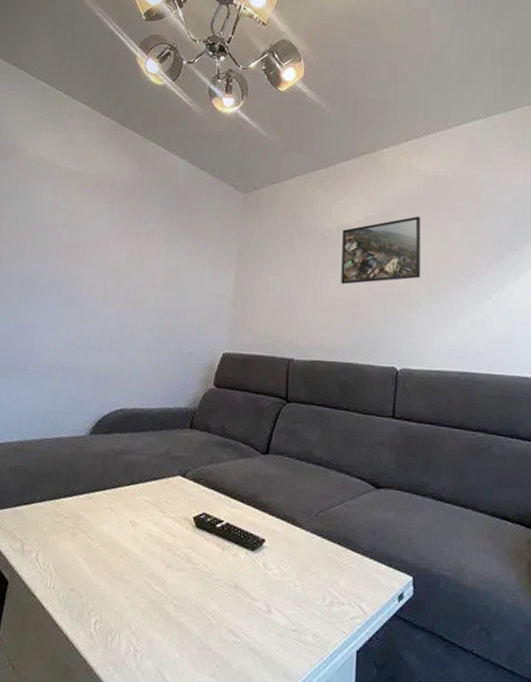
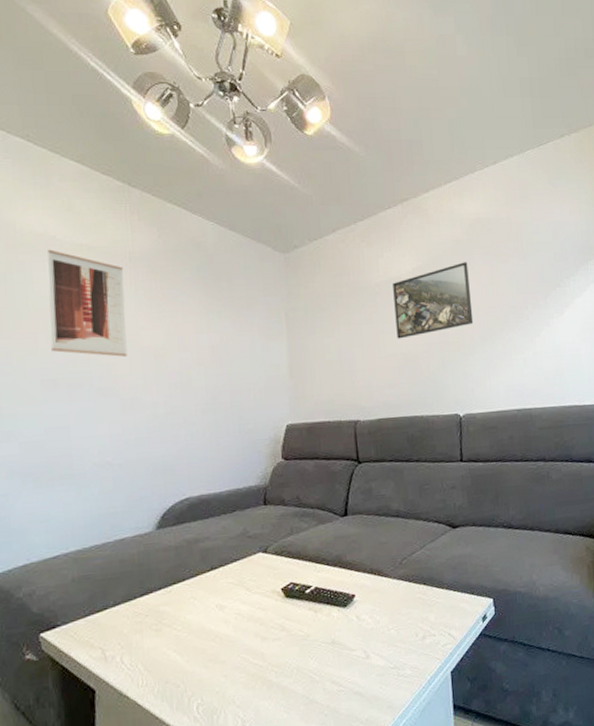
wall art: none [34,173,104,271] -> present [47,249,127,357]

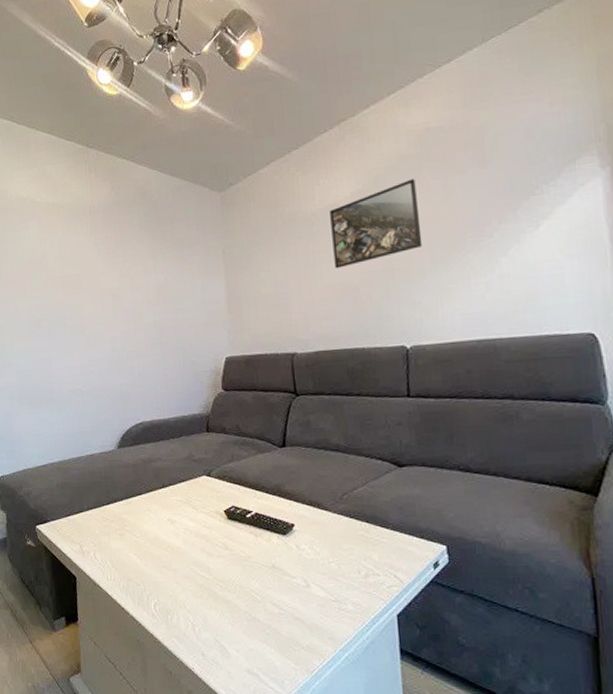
wall art: present [47,249,127,357] -> none [29,211,91,299]

